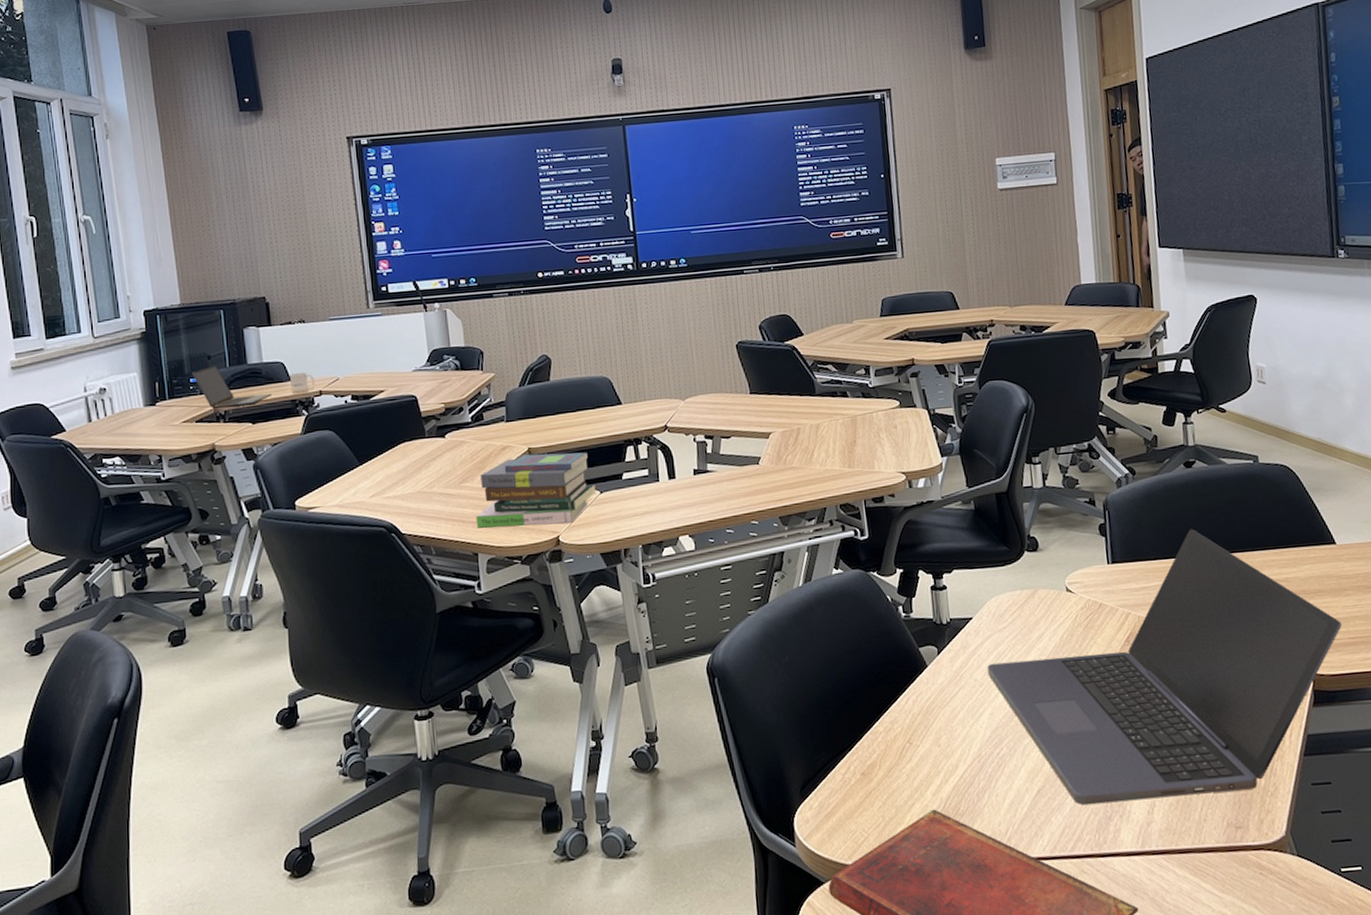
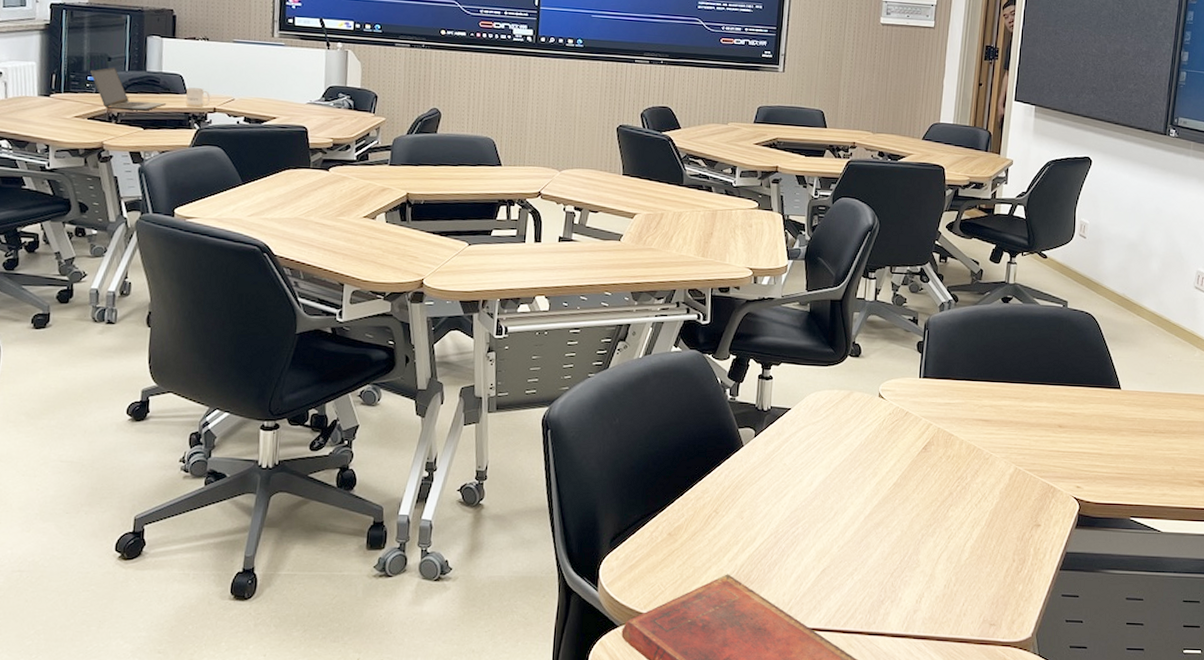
books: present [476,452,596,528] -> none [346,198,465,268]
laptop: present [987,529,1342,806] -> none [796,357,1113,593]

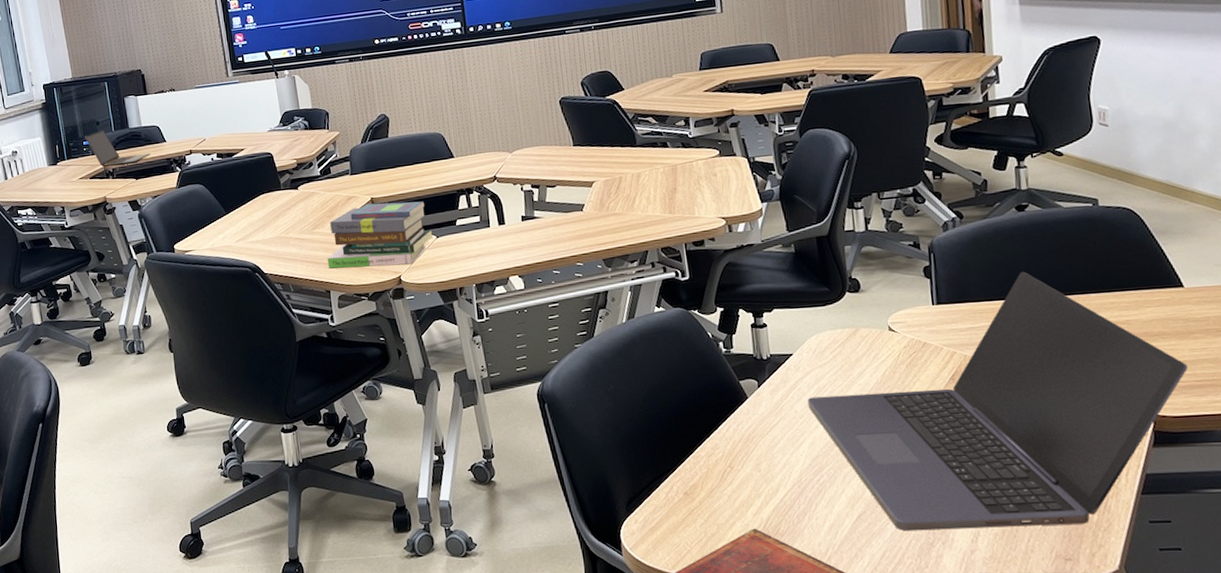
mug: present [185,87,210,109] -> none [164,134,185,154]
books: none [346,198,465,268] -> present [327,201,432,269]
laptop: none [796,357,1113,593] -> present [807,271,1189,532]

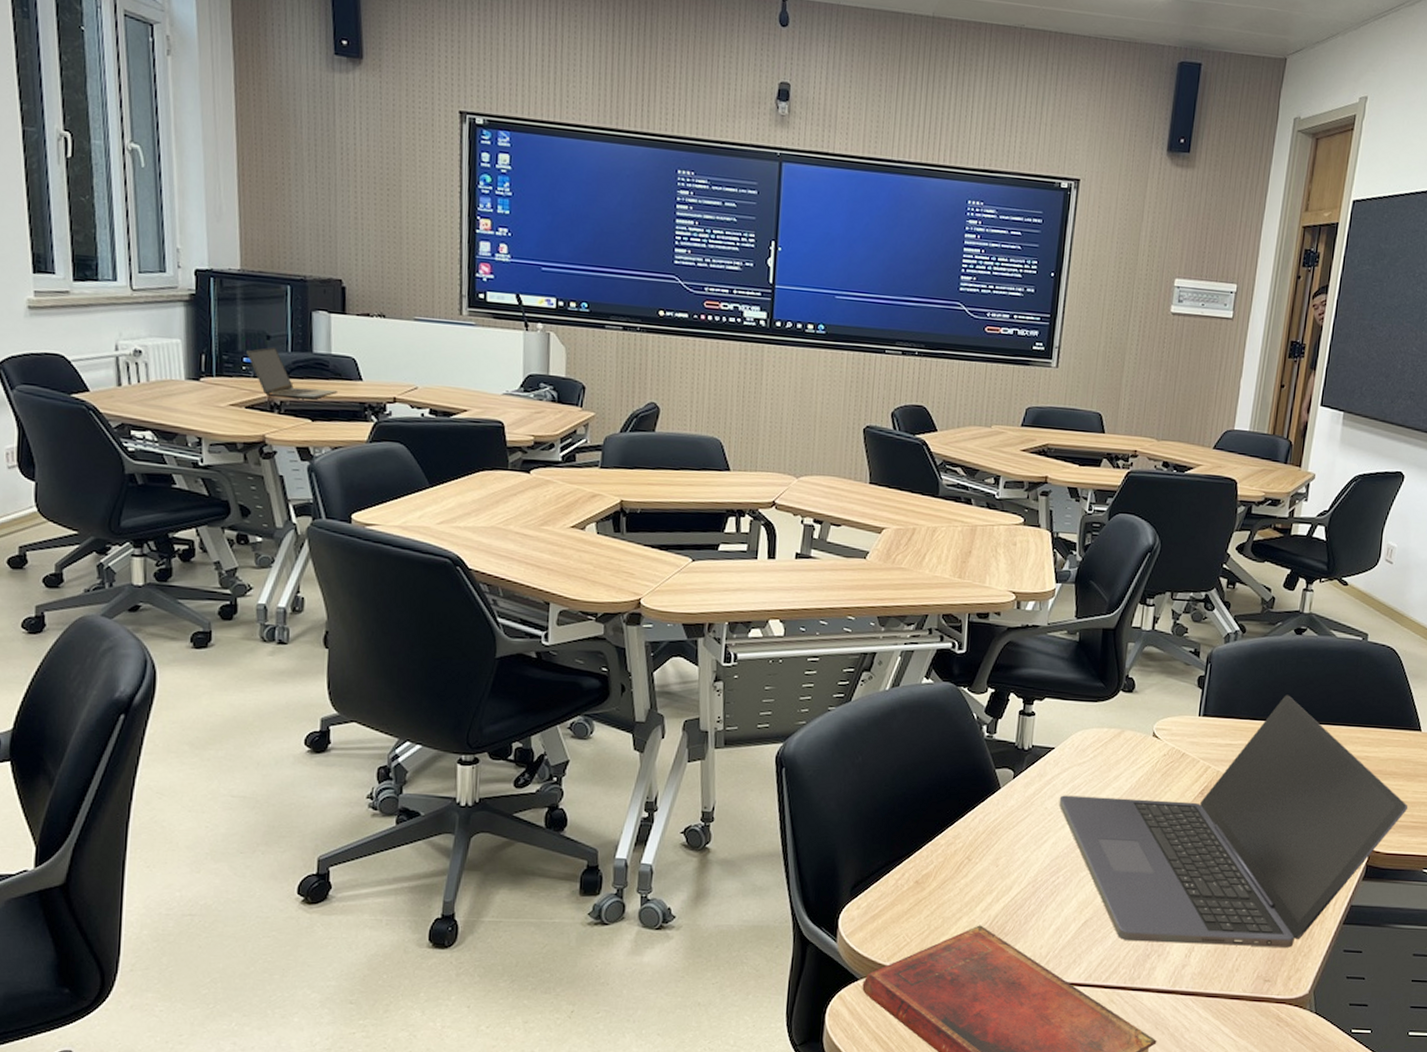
books: present [327,201,432,269] -> none [552,506,688,587]

